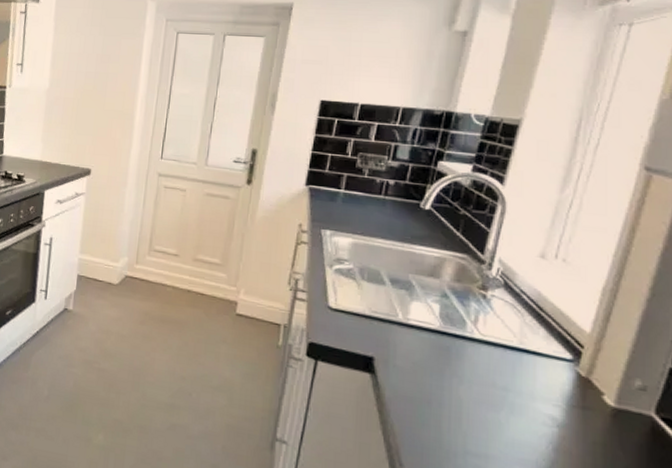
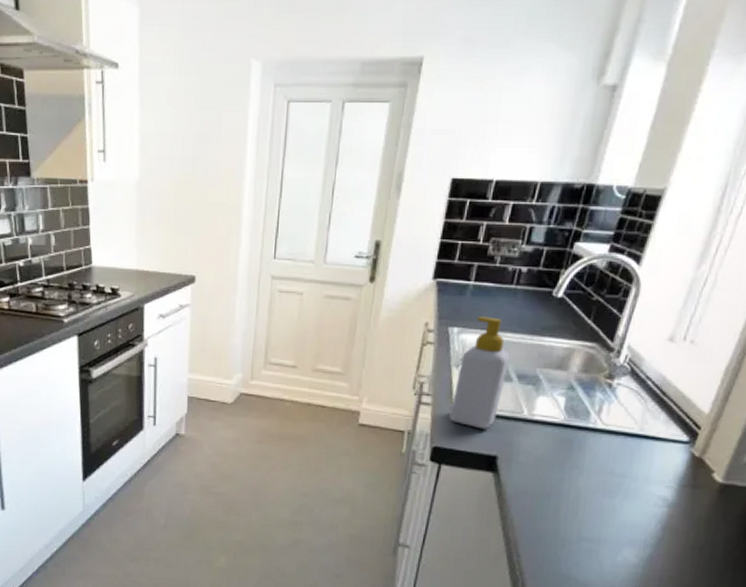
soap bottle: none [324,222,383,330] -> present [449,316,511,430]

